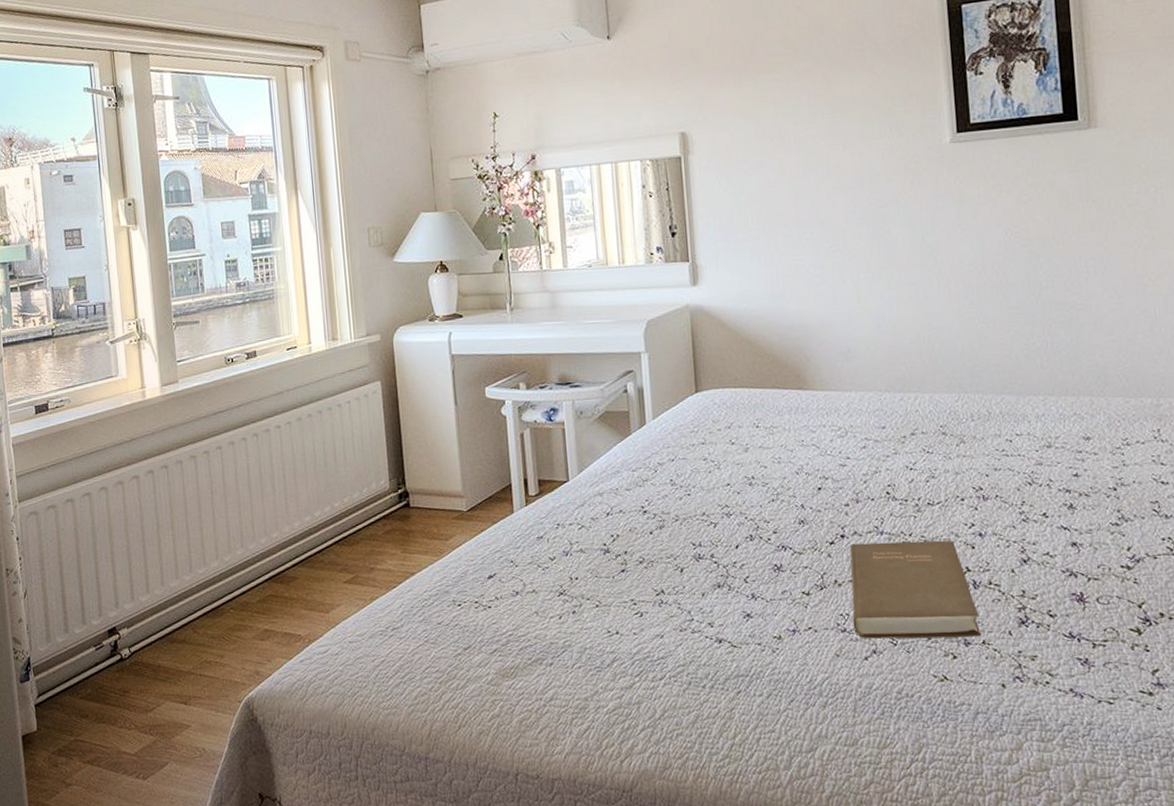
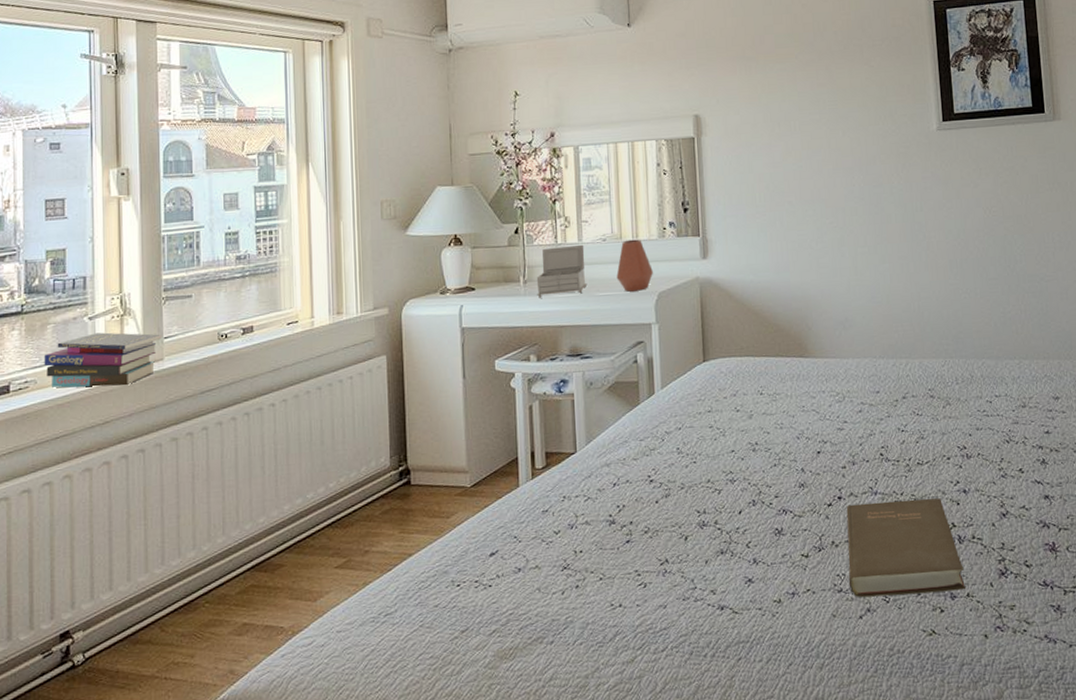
books: none [74,355,175,407] -> present [44,332,162,388]
jewelry box: none [522,270,574,326] -> present [536,244,588,298]
vase: none [603,265,642,320] -> present [616,239,654,292]

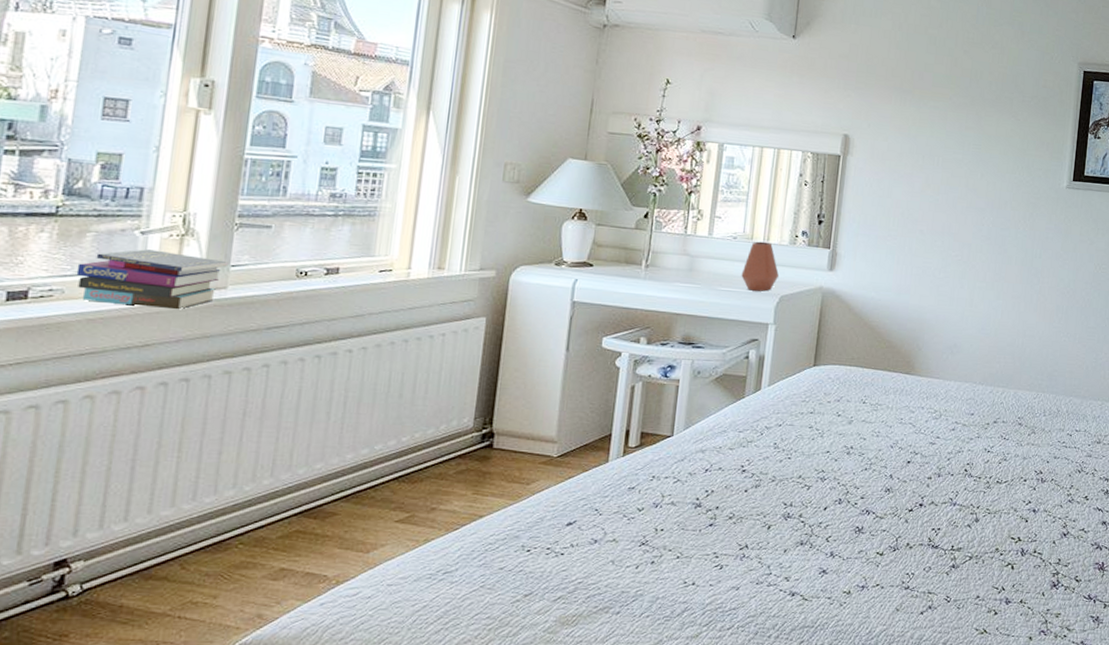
jewelry box: present [536,244,588,298] -> none [657,236,714,286]
book: present [846,497,967,598] -> none [915,512,1022,597]

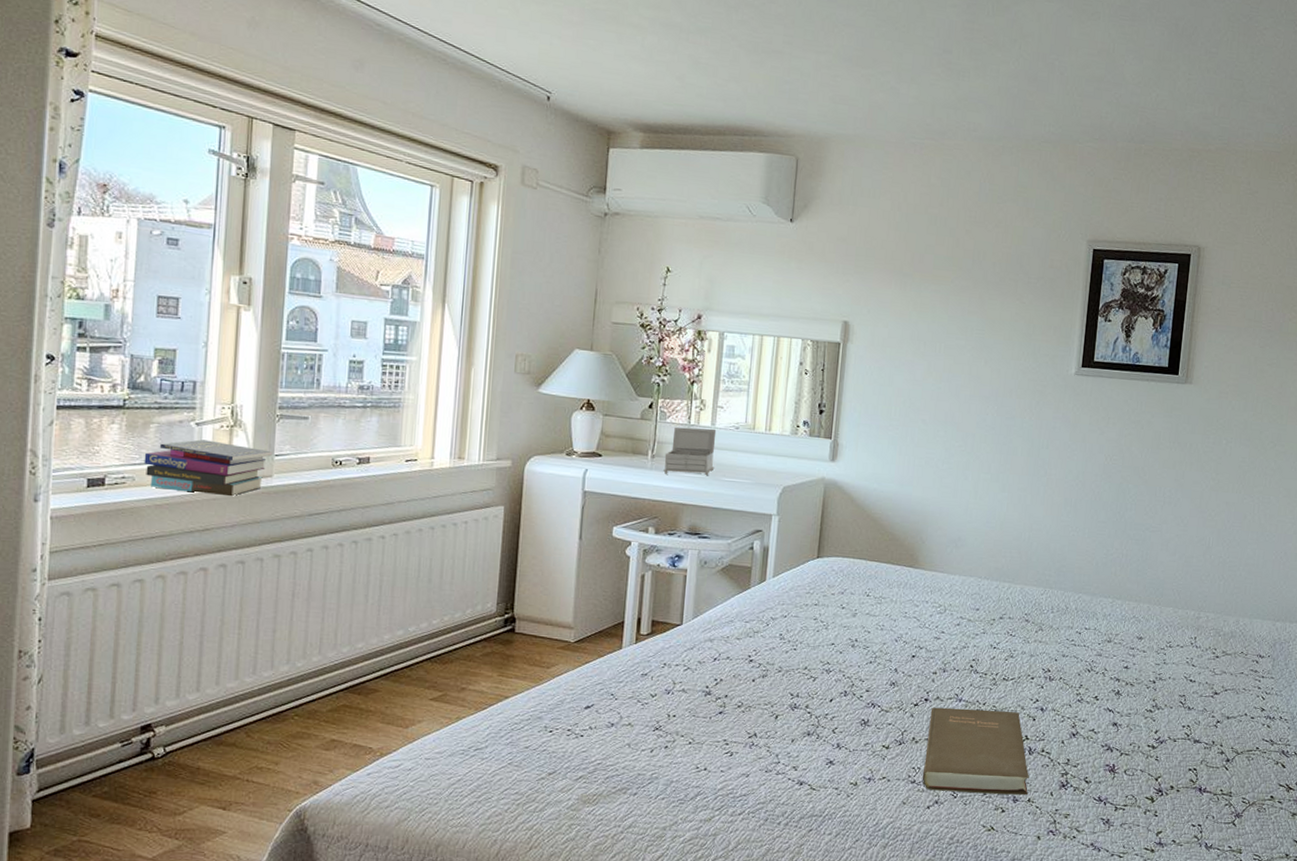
jewelry box: none [657,236,714,286] -> present [663,427,717,476]
vase: present [741,241,780,292] -> none [744,431,782,482]
book: none [915,512,1022,597] -> present [922,707,1029,796]

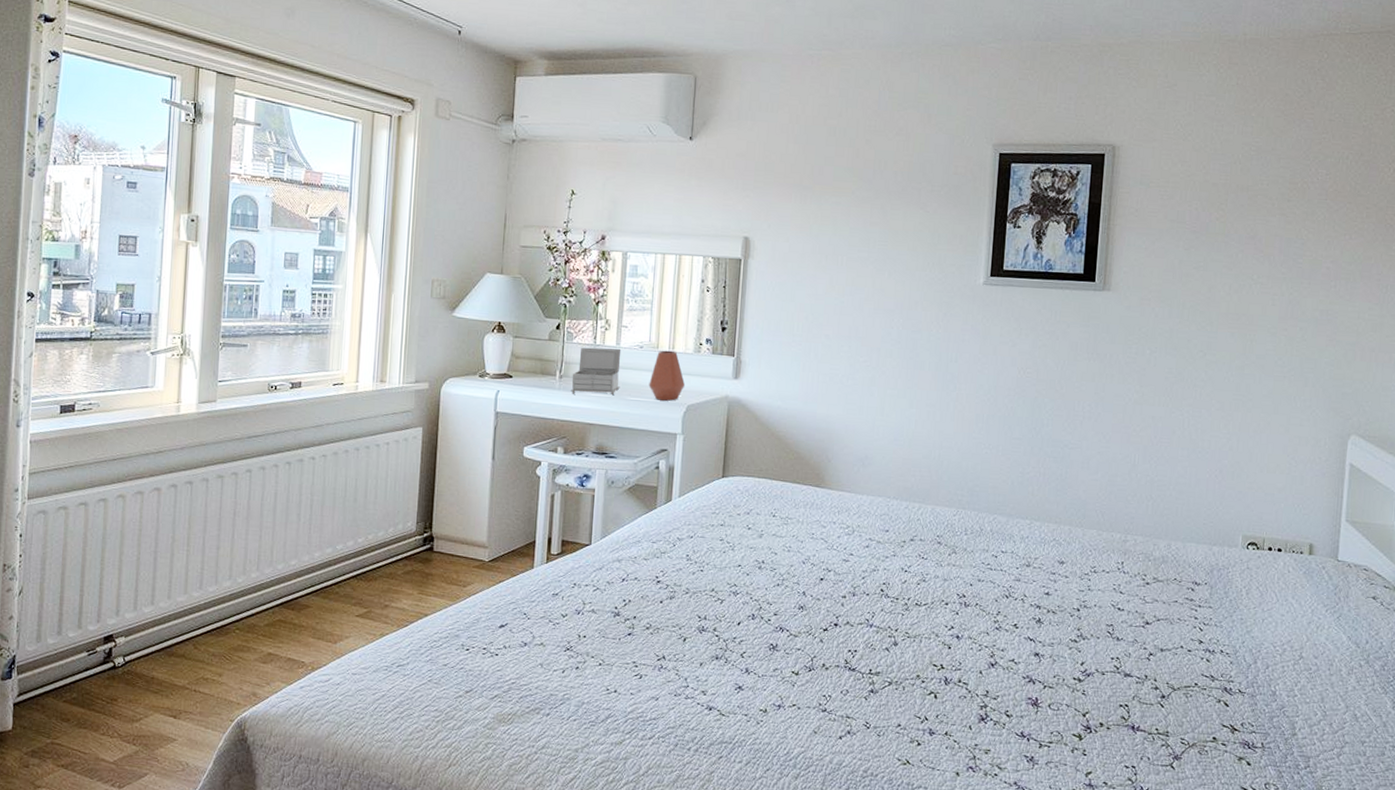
books: present [144,439,273,497] -> none [107,367,217,421]
vase: none [744,431,782,482] -> present [649,350,686,401]
book: present [922,707,1029,796] -> none [833,632,946,728]

